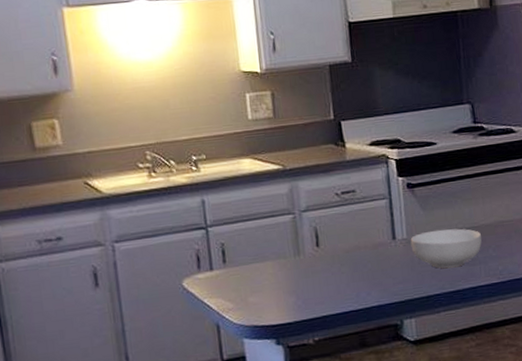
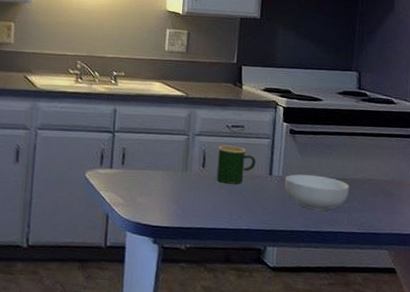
mug: none [330,214,376,260] -> present [216,145,256,184]

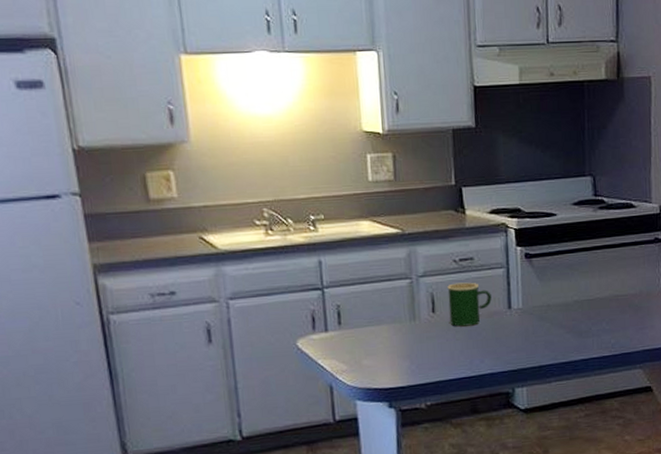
cereal bowl: present [284,174,350,211] -> none [525,300,597,340]

